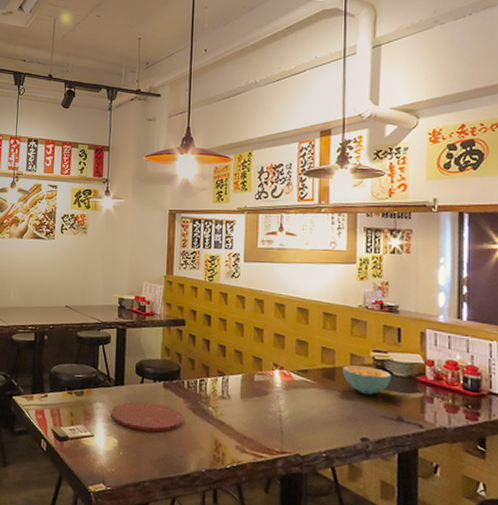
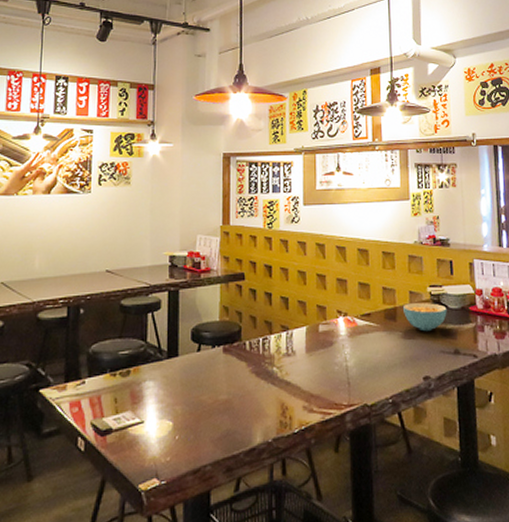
plate: present [111,401,184,432] -> none [163,371,247,406]

